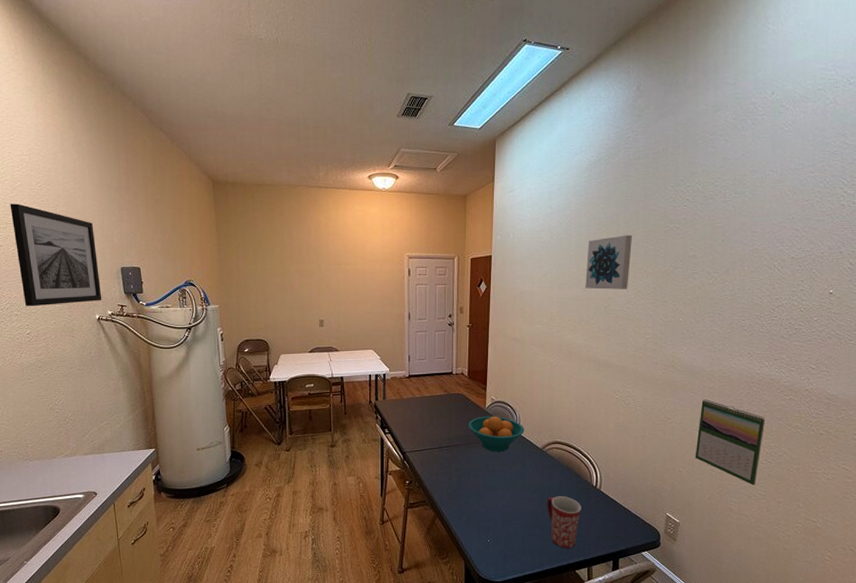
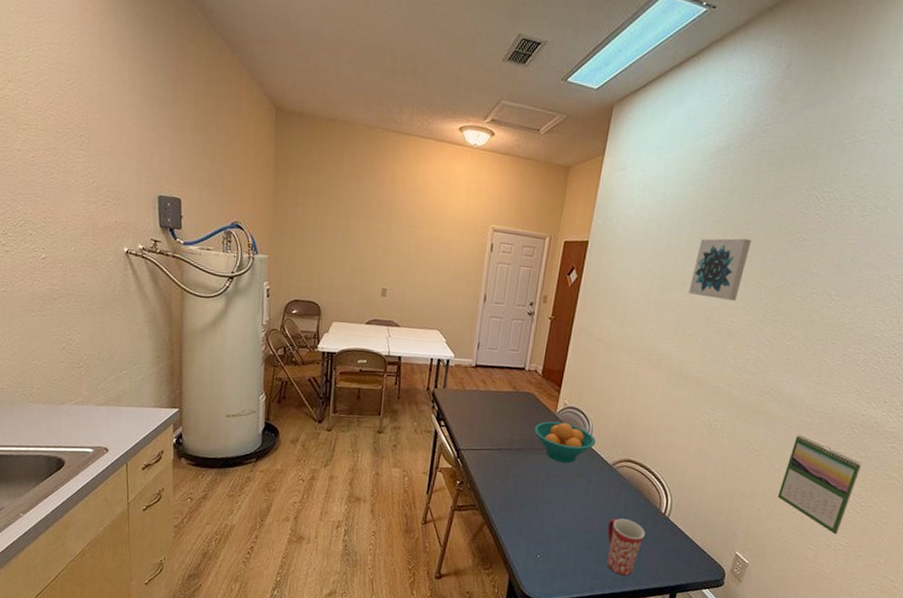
wall art: present [10,203,102,307] -> none [32,100,133,232]

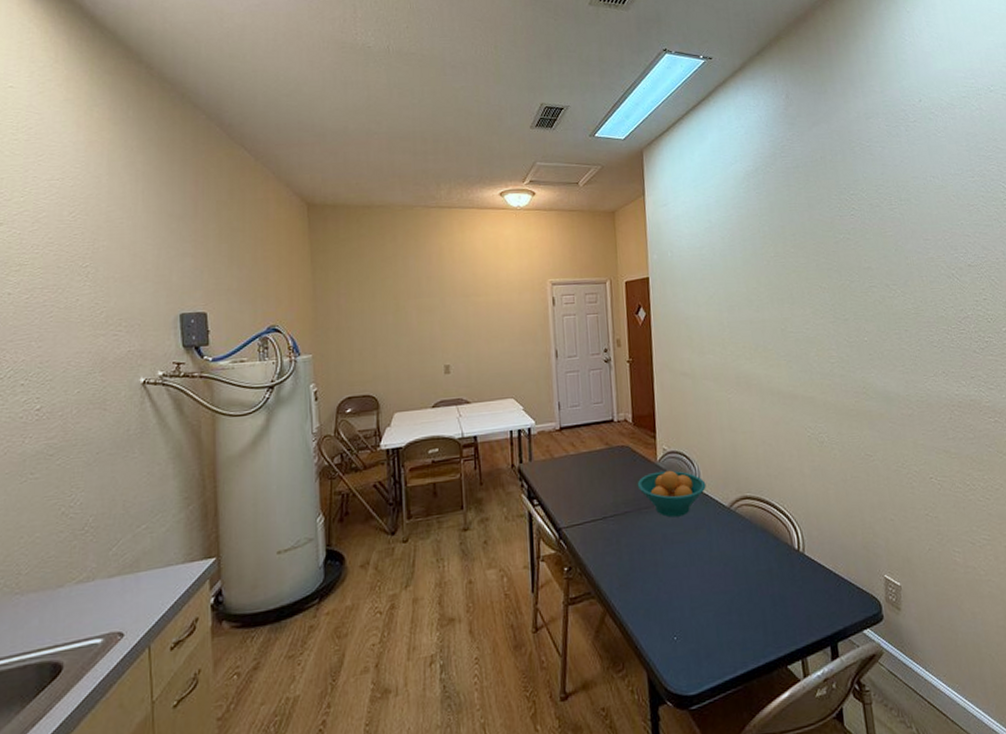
mug: present [607,518,645,576] -> none [742,566,785,637]
wall art: present [688,238,751,301] -> none [754,248,805,310]
calendar: present [777,435,862,535] -> none [902,429,977,530]

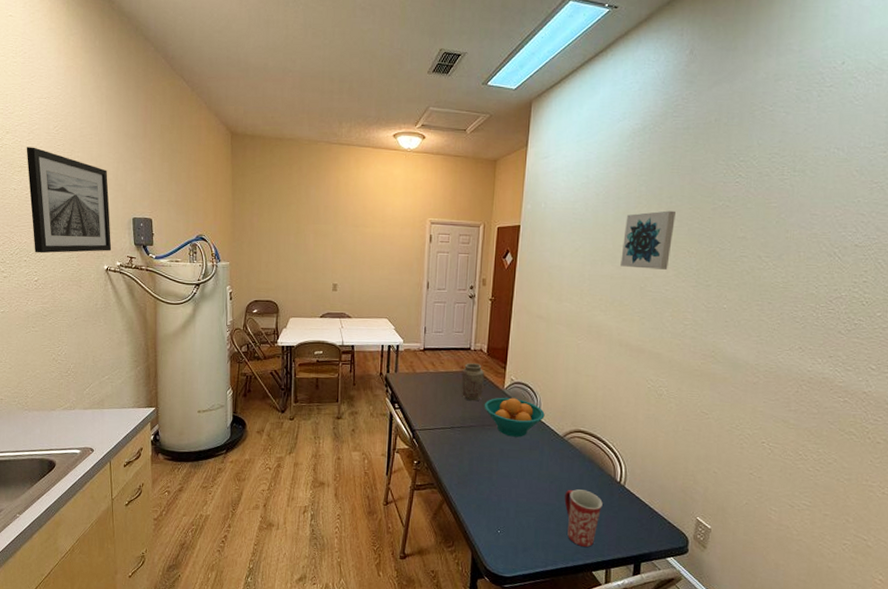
wall art: none [28,239,151,373] -> present [26,147,112,254]
vase: none [607,436,635,482] -> present [461,363,484,401]
mug: none [742,566,785,637] -> present [564,489,603,547]
wall art: none [754,248,805,310] -> present [620,210,675,270]

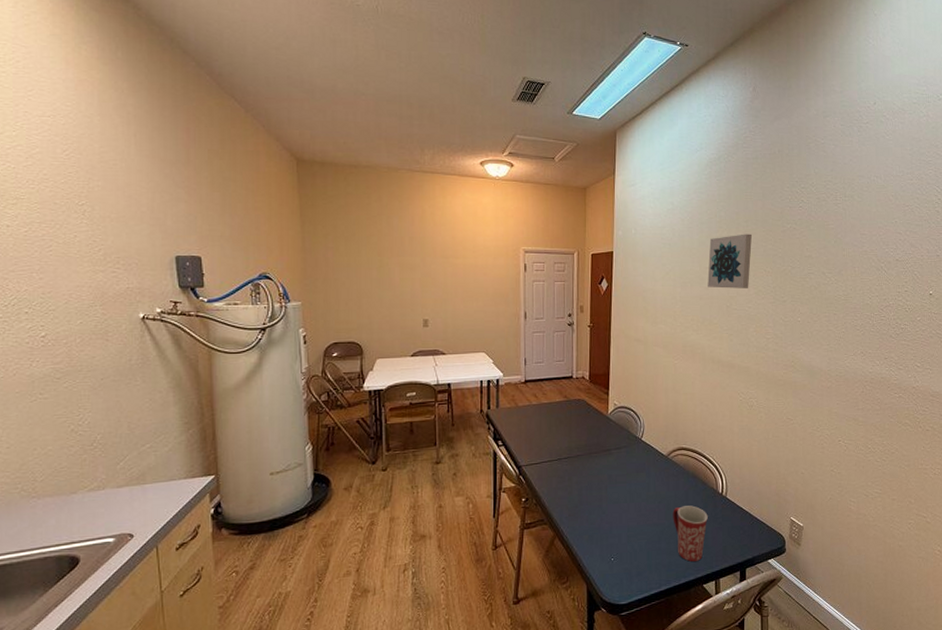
wall art: present [26,147,112,254] -> none [23,174,149,303]
vase: present [461,363,484,401] -> none [565,391,588,430]
fruit bowl: present [484,397,545,437] -> none [589,422,649,462]

